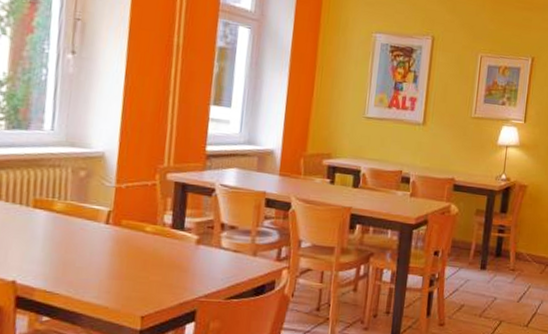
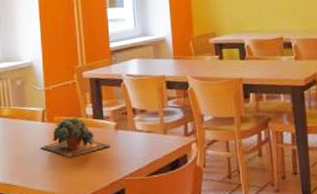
succulent plant: none [98,223,186,270] -> present [40,117,110,158]

